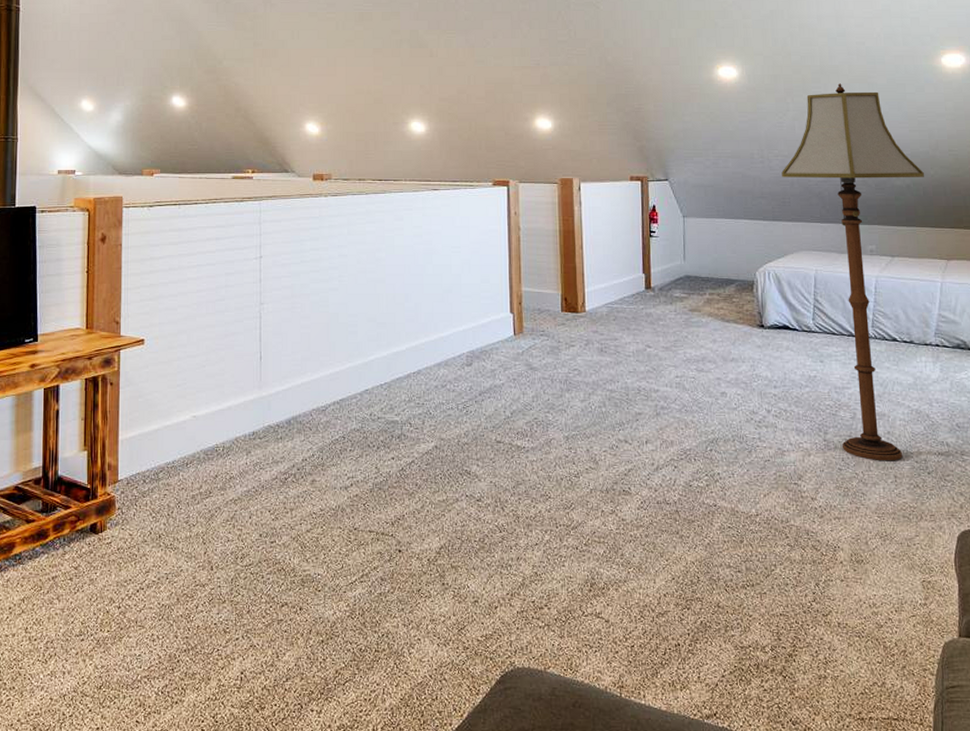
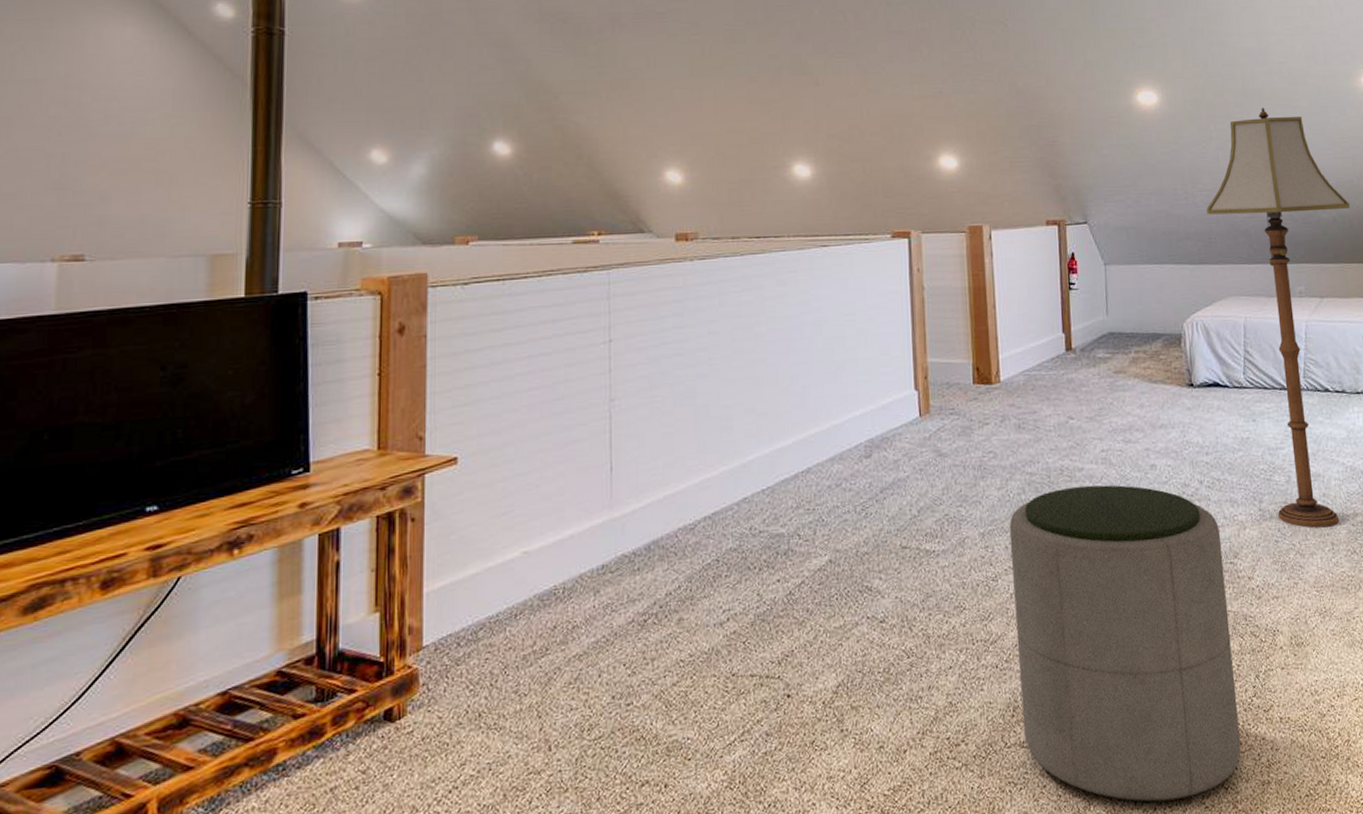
ottoman: none [590,405,799,680] -> present [1009,485,1241,803]

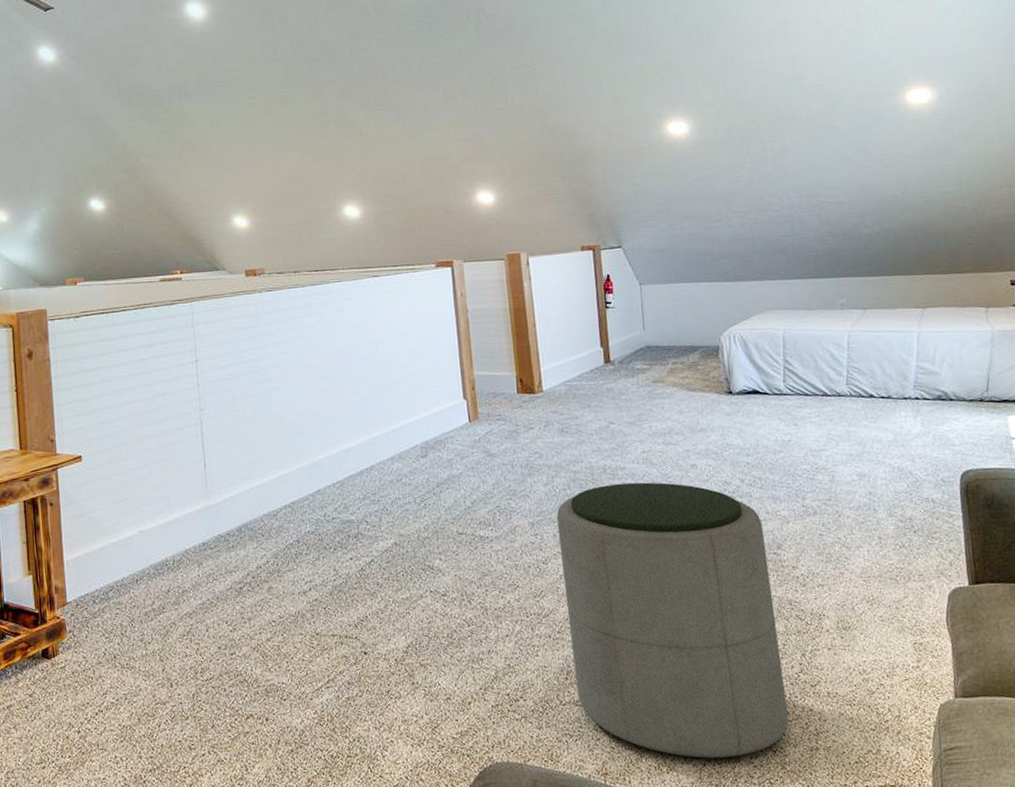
floor lamp: present [1207,108,1350,528] -> none [741,130,894,523]

